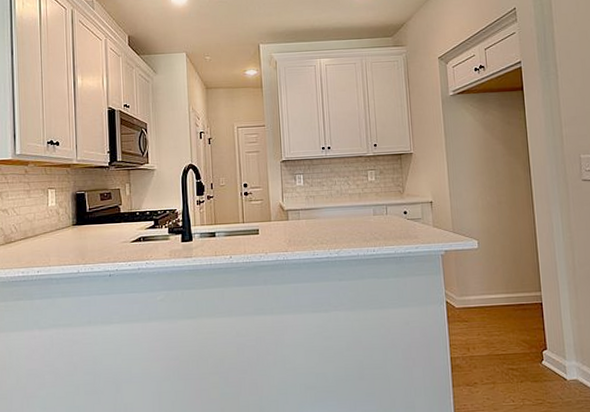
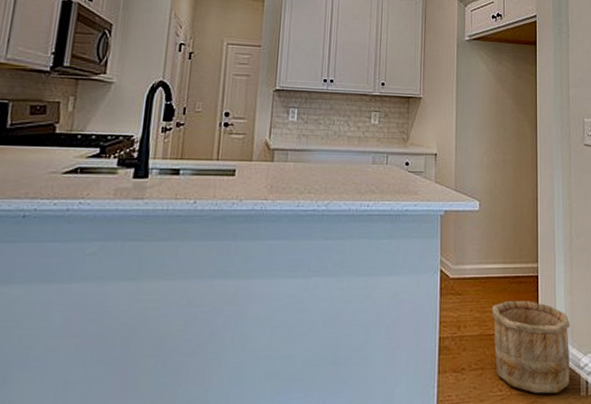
wooden bucket: none [498,325,582,405] -> present [492,301,570,394]

